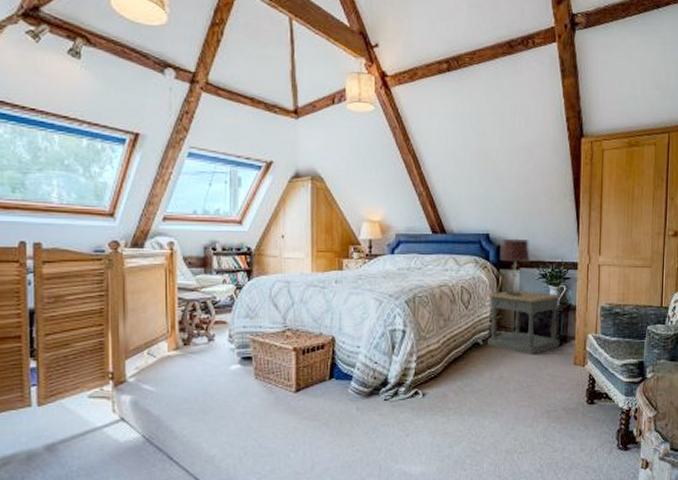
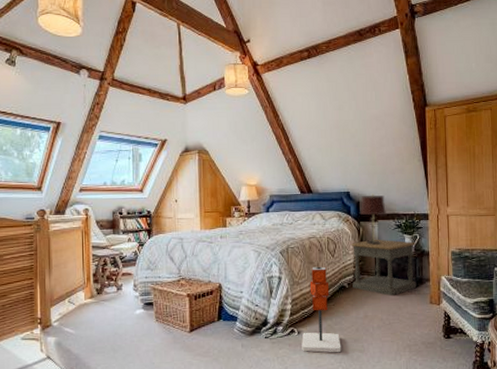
speaker: none [426,319,472,419] -> present [301,266,342,353]

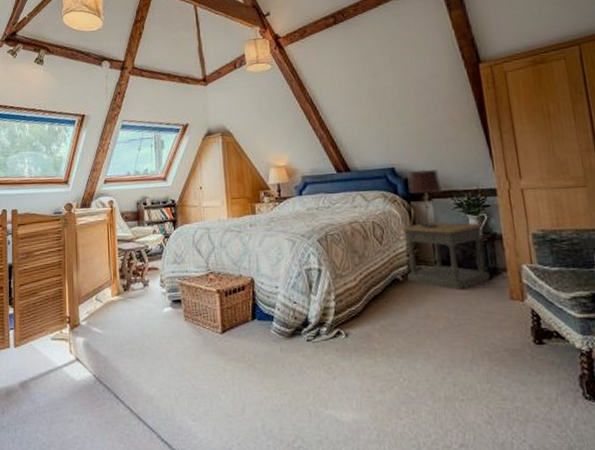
speaker: present [301,266,342,353] -> none [350,255,401,361]

